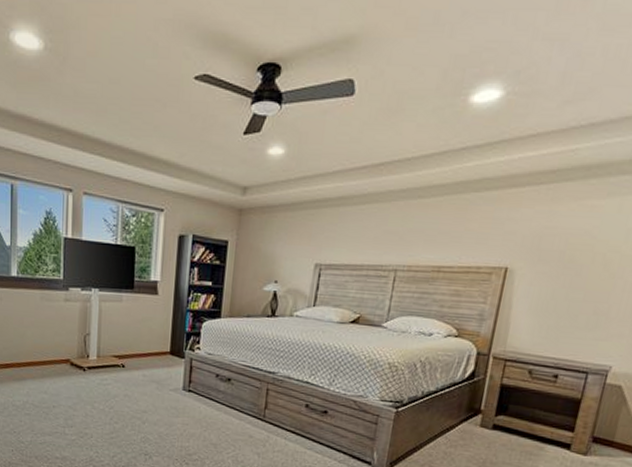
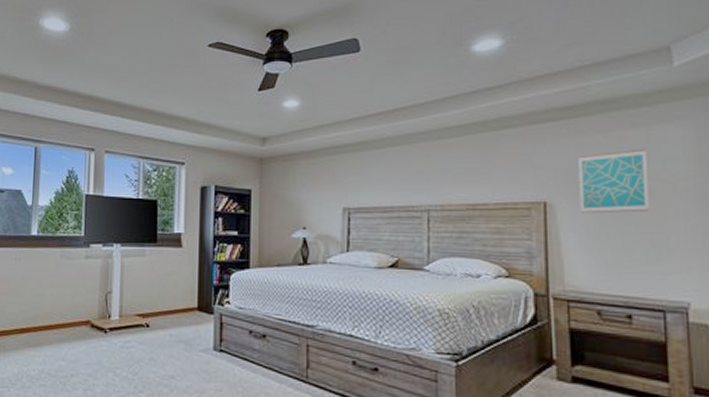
wall art: none [537,218,615,282] -> present [578,148,649,214]

